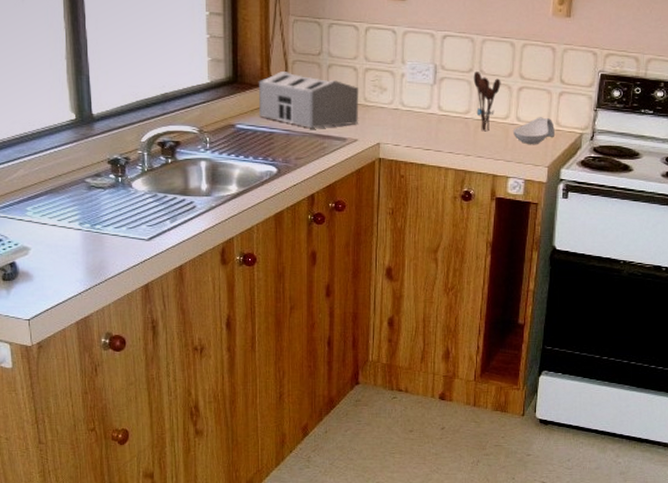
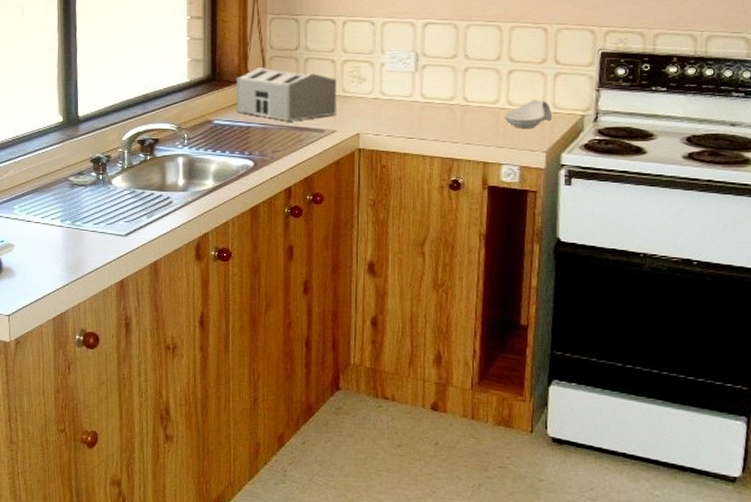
utensil holder: present [473,72,501,132] -> none [458,57,489,118]

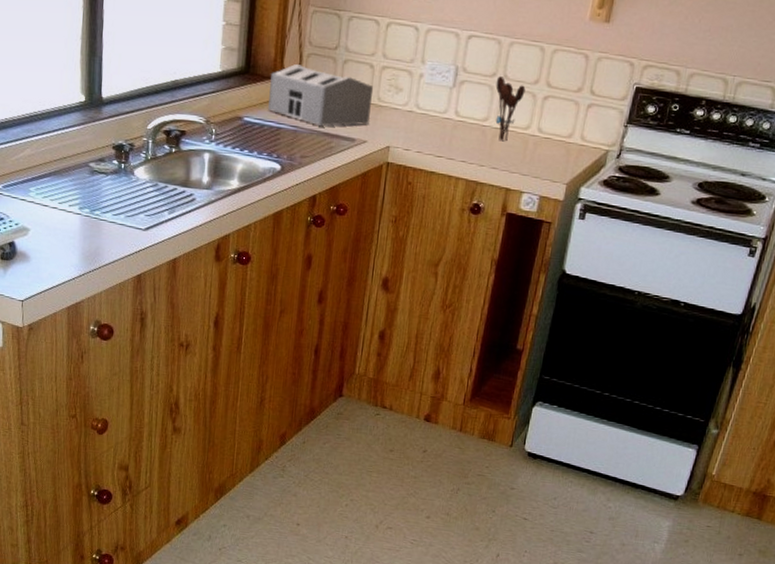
utensil holder: none [458,57,489,118] -> present [495,76,526,142]
spoon rest: present [503,100,552,130] -> none [532,129,579,159]

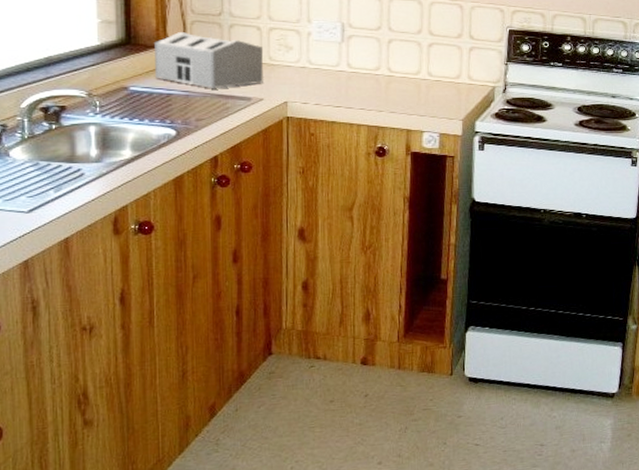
utensil holder: present [495,76,526,142] -> none [382,29,411,87]

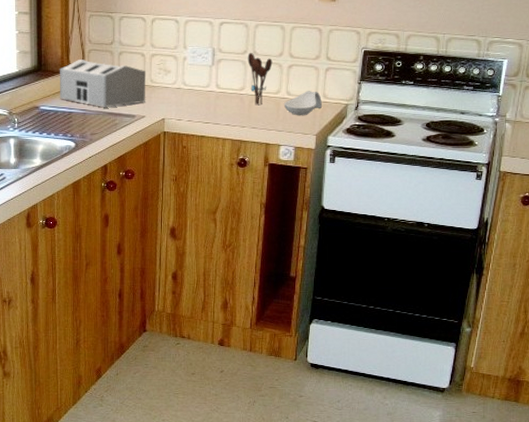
utensil holder: none [382,29,411,87] -> present [247,53,273,106]
spoon rest: none [424,72,467,99] -> present [283,91,322,116]

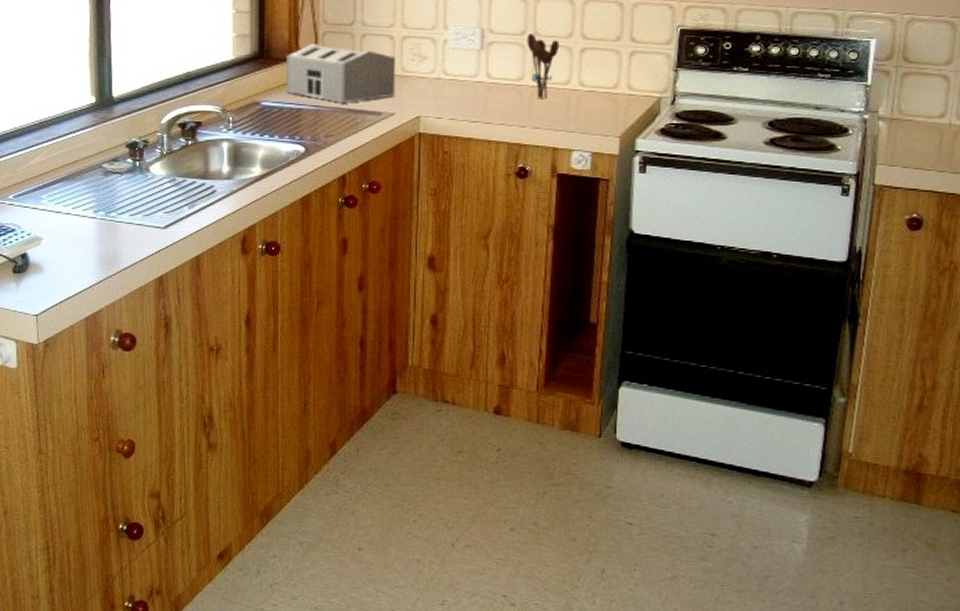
spoon rest: present [283,91,322,116] -> none [575,80,626,113]

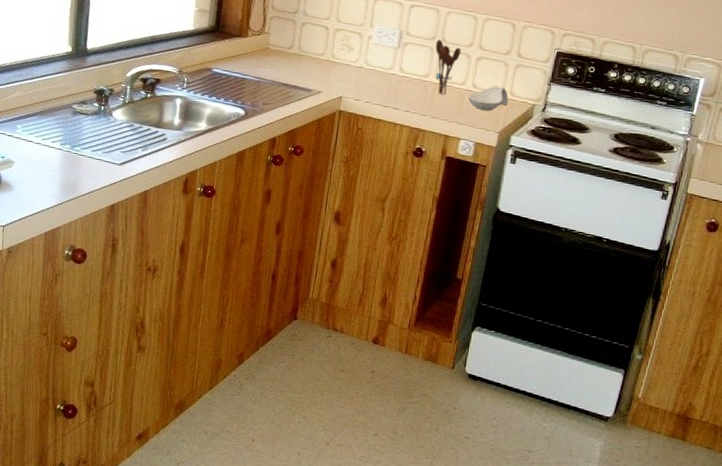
toaster: present [286,43,396,102] -> none [234,24,328,79]
spoon rest: none [575,80,626,113] -> present [468,86,509,111]

